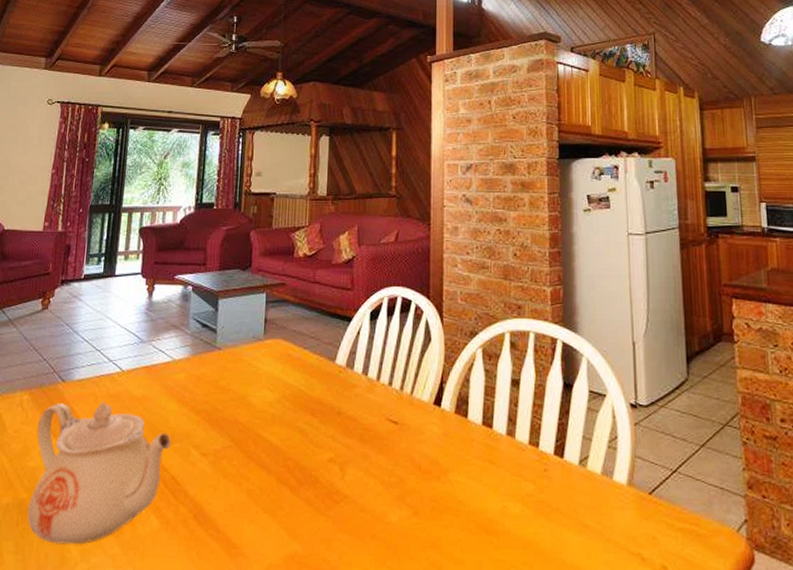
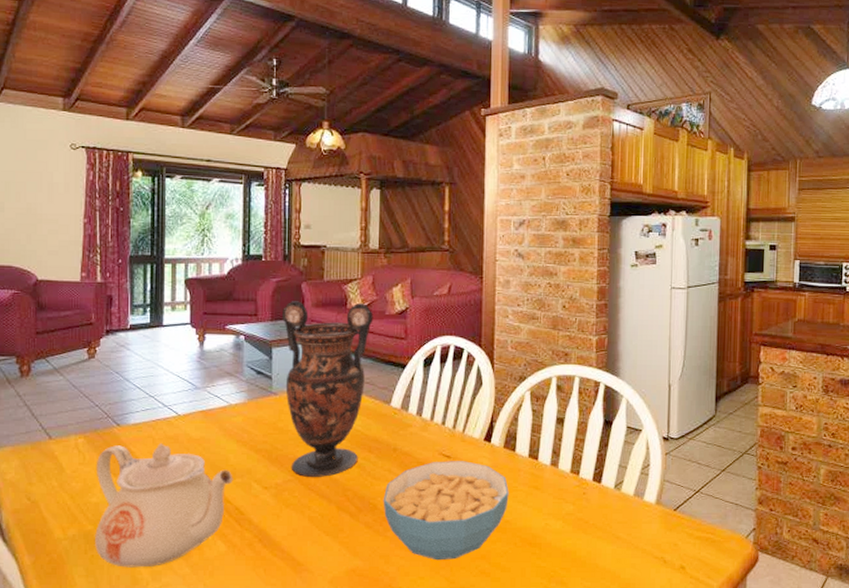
vase: none [229,250,320,443] -> present [281,301,374,477]
cereal bowl: none [325,427,461,548] -> present [383,461,509,561]

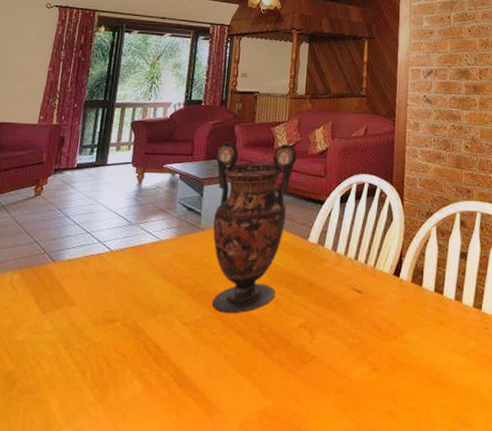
teapot: present [95,443,233,568] -> none [14,279,156,410]
cereal bowl: present [383,461,509,561] -> none [296,296,416,401]

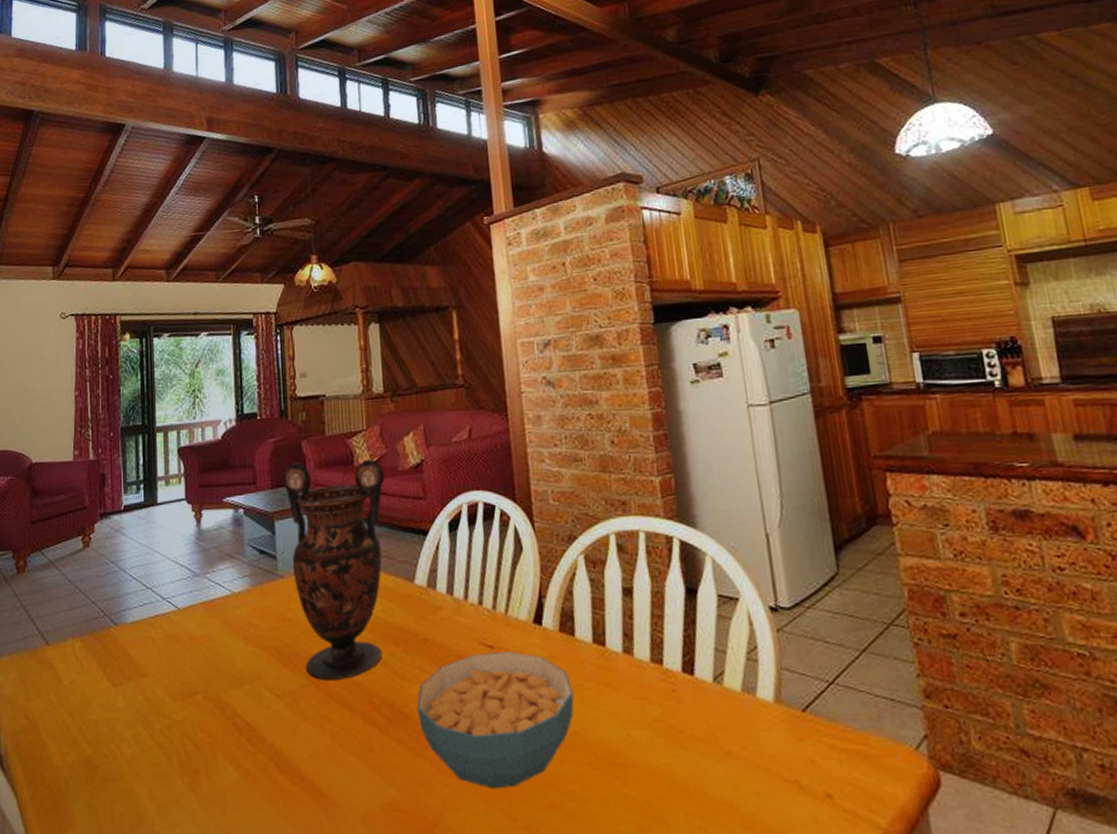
cereal bowl: none [296,296,416,401] -> present [416,652,574,789]

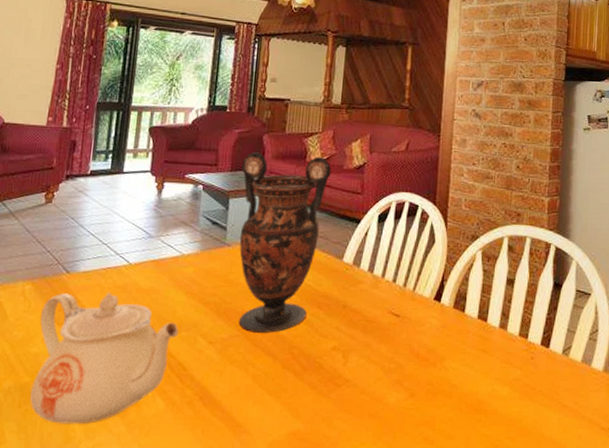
teapot: none [94,644,242,802] -> present [30,292,179,424]
cereal bowl: present [416,652,574,789] -> none [329,320,457,426]

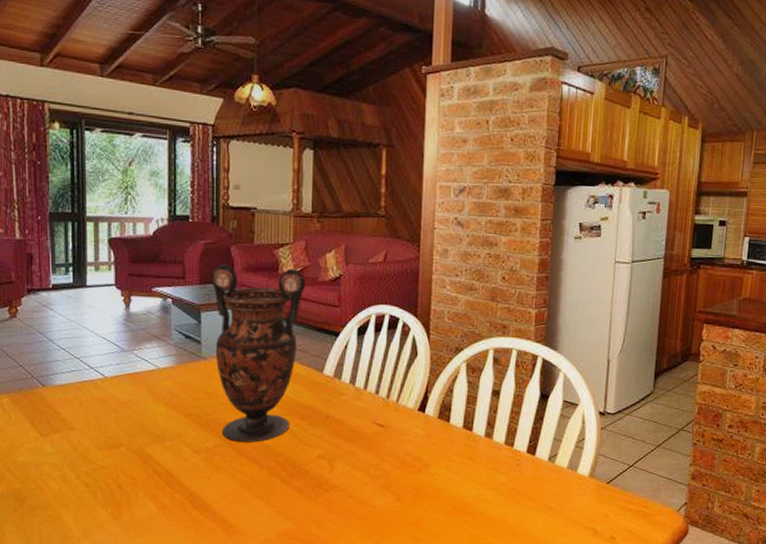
teapot: present [30,292,179,424] -> none [22,405,163,526]

